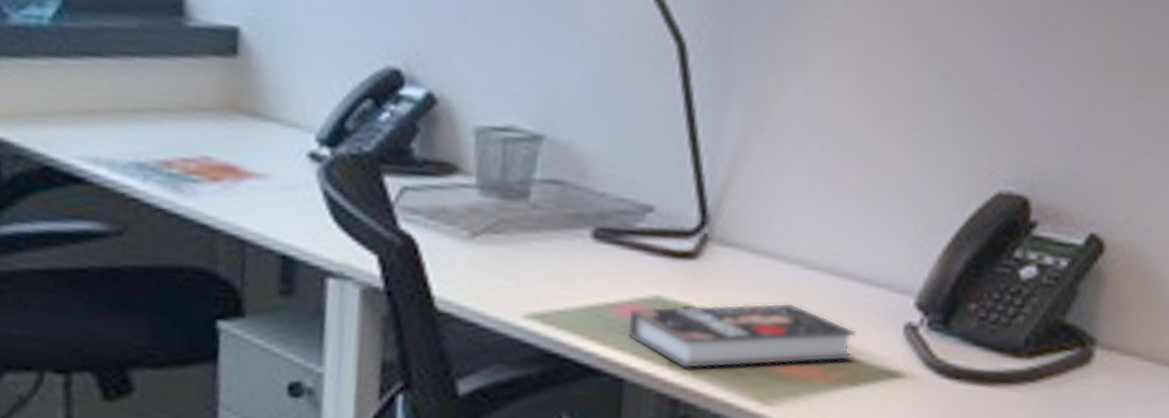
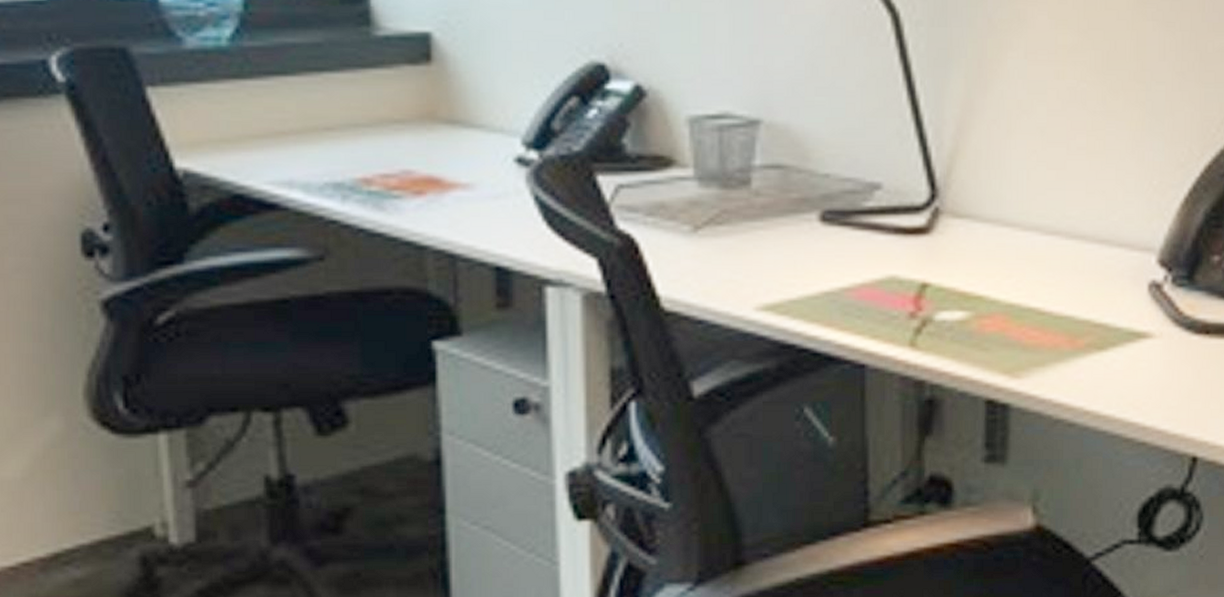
book: present [627,302,857,369] -> none [864,270,1101,348]

